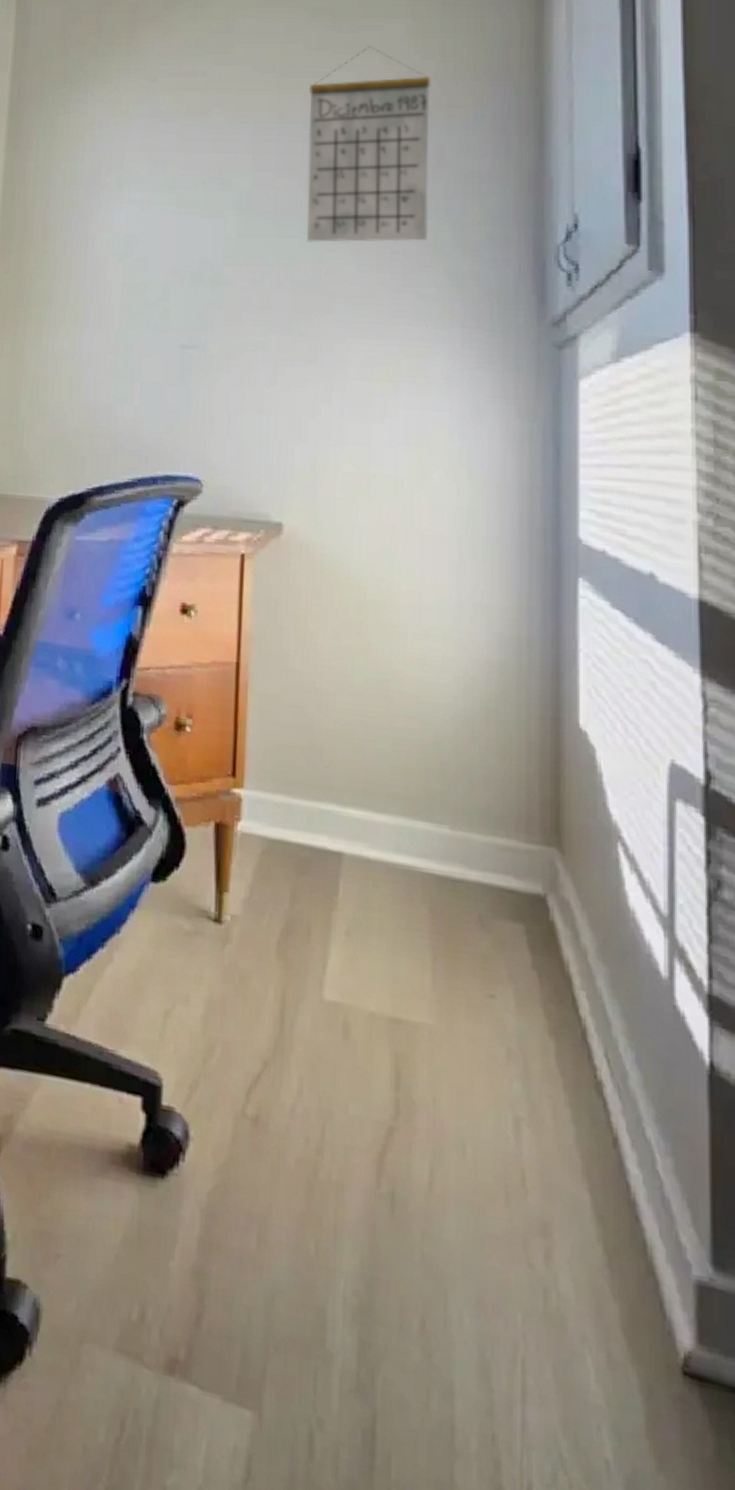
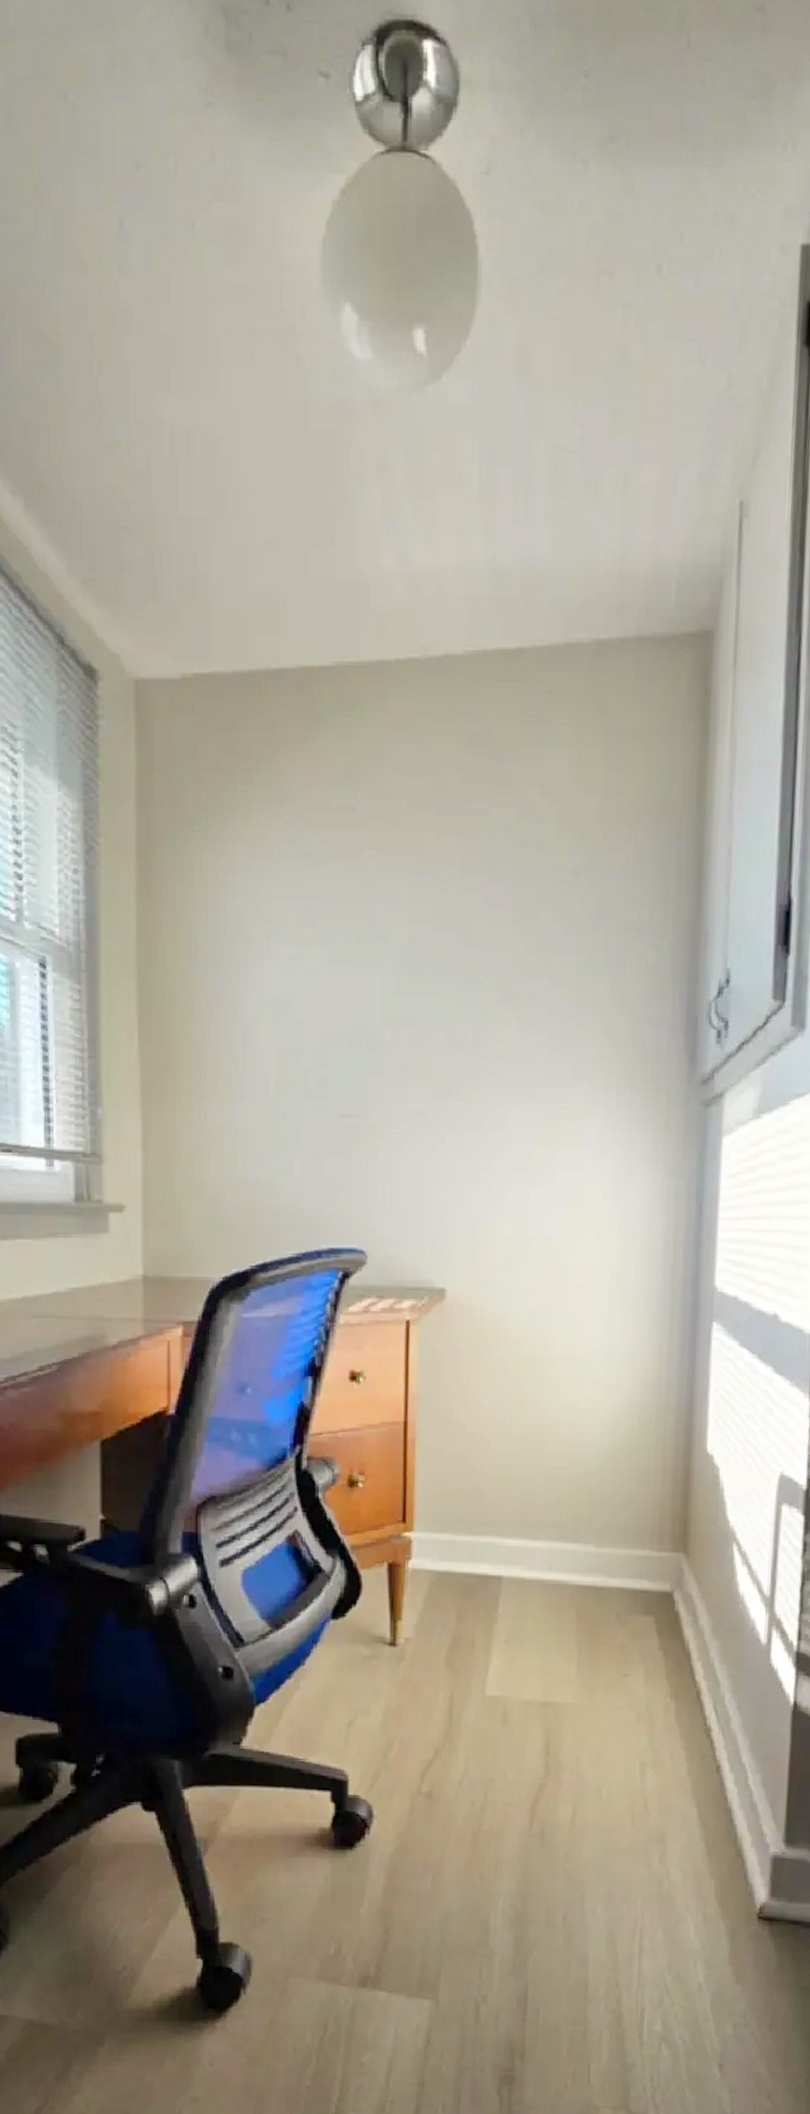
calendar: present [307,46,431,243] -> none [466,780,593,1002]

